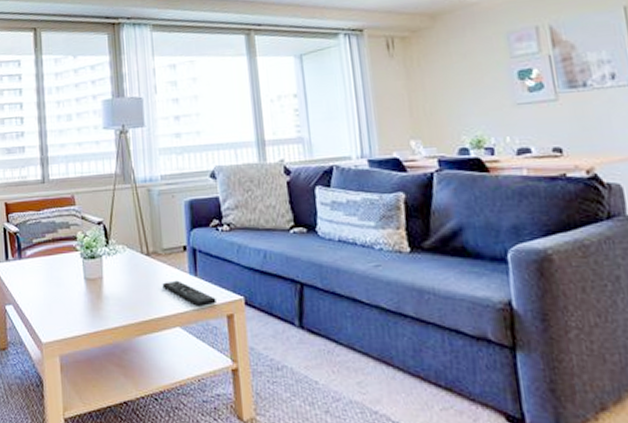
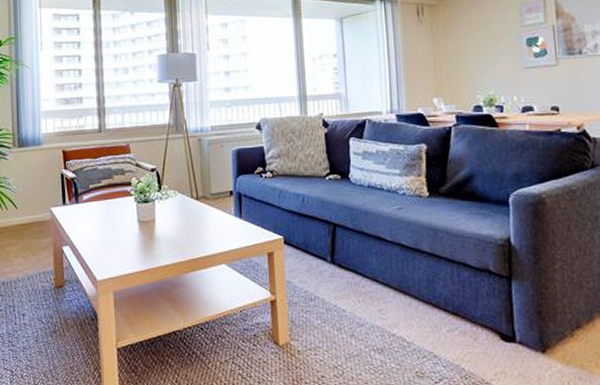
remote control: present [162,280,216,308] -> none [210,222,258,247]

